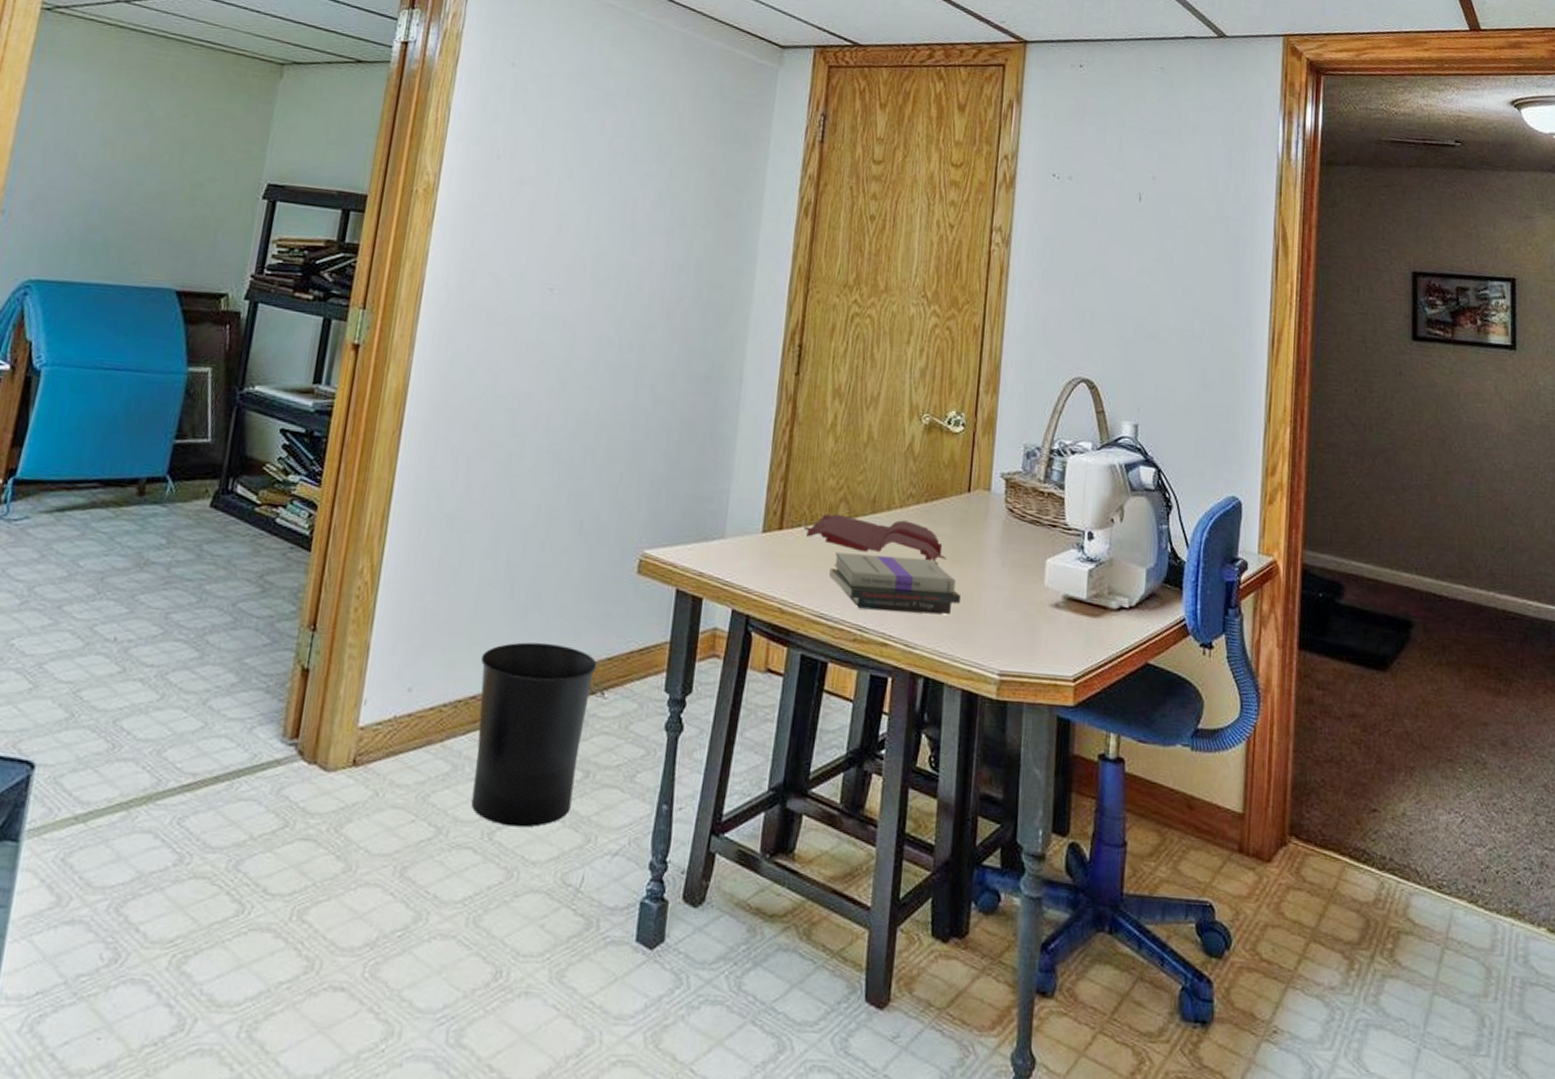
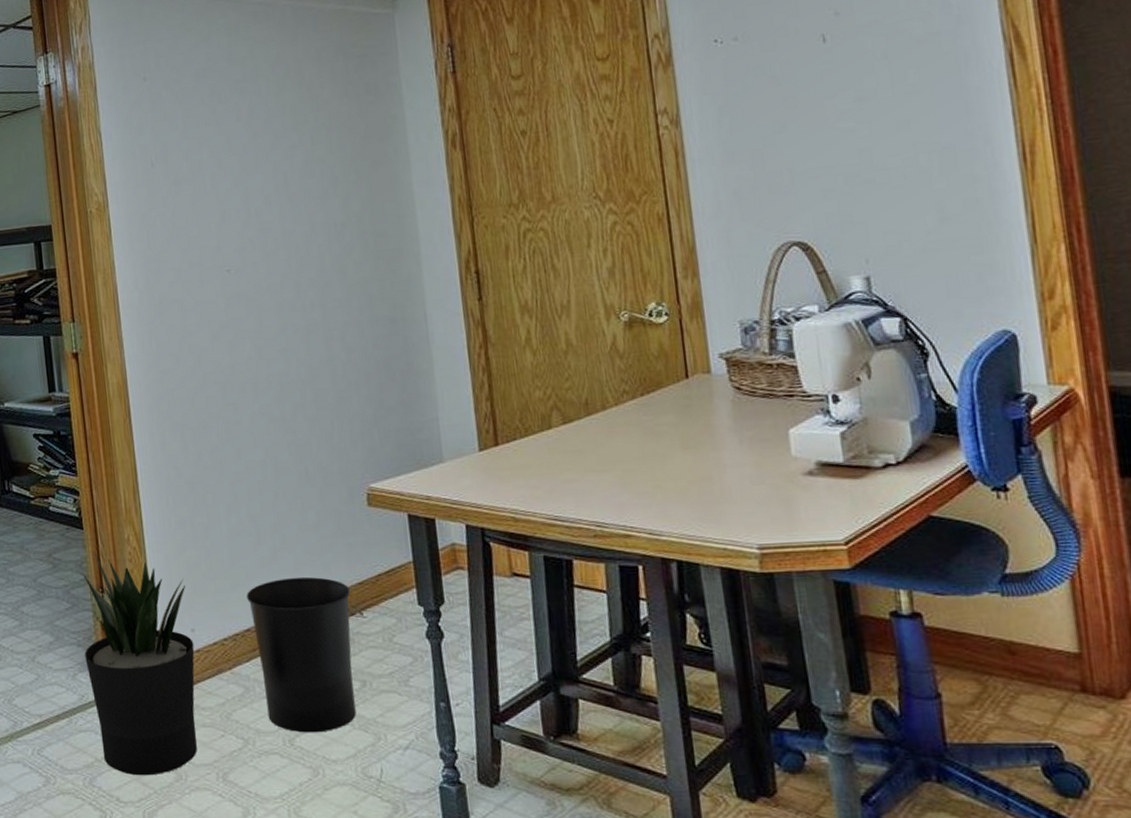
planter: none [260,580,415,863] -> present [83,551,197,776]
fabric swatch: present [804,514,948,565] -> none [520,416,678,454]
books: present [829,552,962,616] -> none [555,450,701,507]

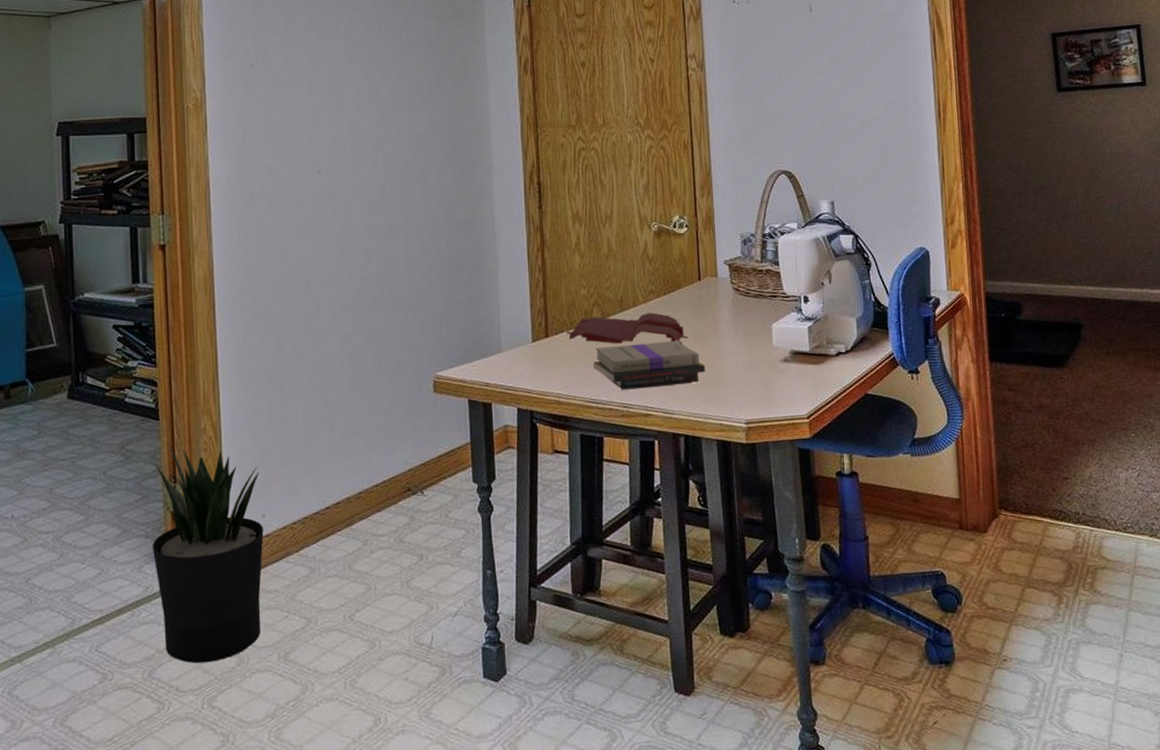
waste bin: present [246,577,356,733] -> none [317,460,414,608]
fabric swatch: none [520,416,678,454] -> present [567,312,690,344]
books: none [555,450,701,507] -> present [593,341,706,390]

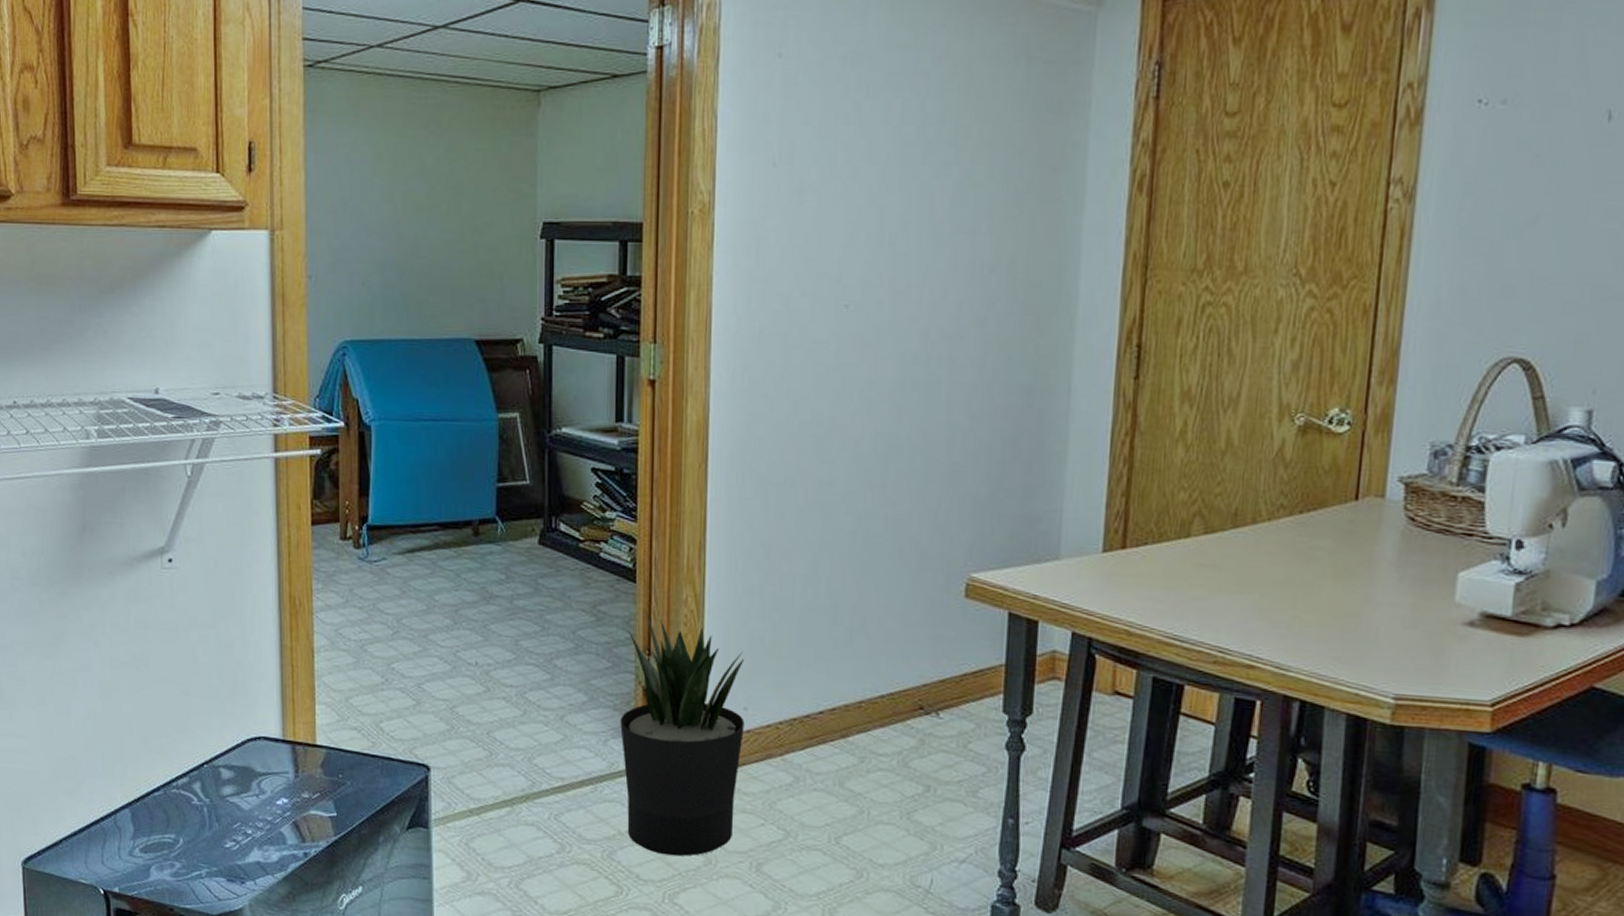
fabric swatch: present [567,312,690,344] -> none [1152,530,1329,582]
books: present [593,341,706,390] -> none [1183,571,1347,636]

